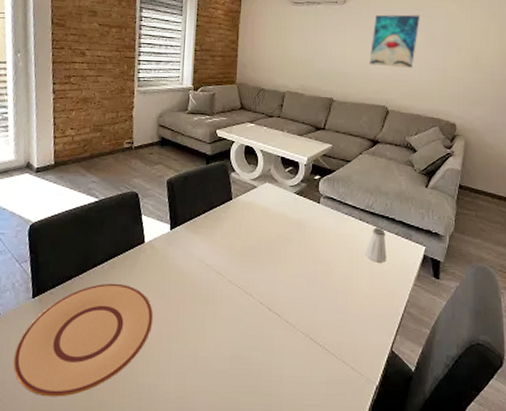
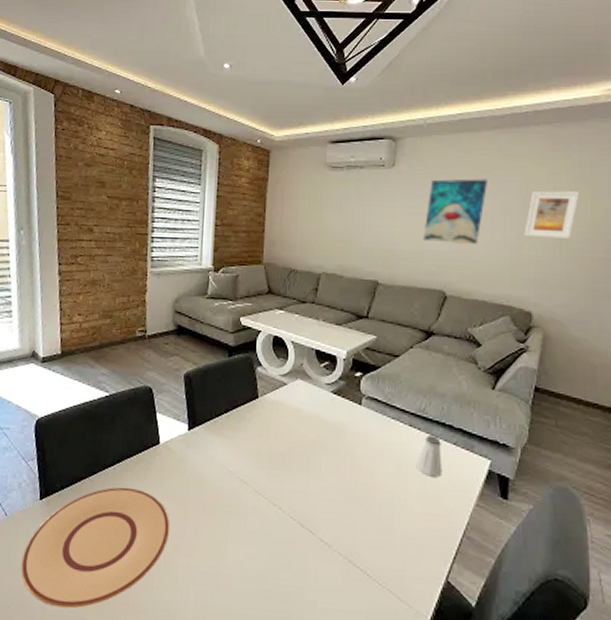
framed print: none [449,25,491,64] -> present [524,190,579,239]

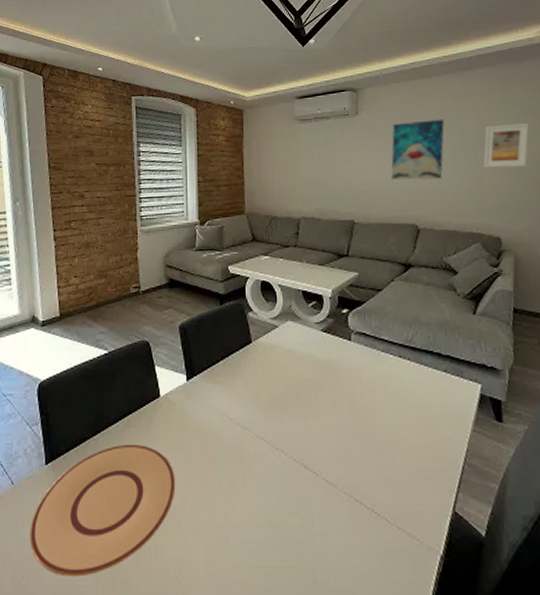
saltshaker: present [416,436,442,477] -> none [409,365,436,406]

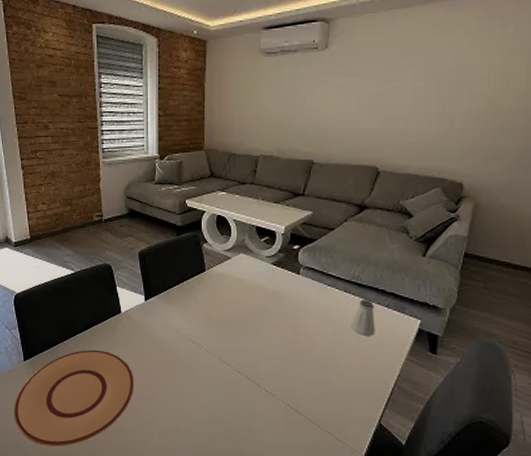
wall art: present [391,119,445,180] -> none [356,55,420,121]
saltshaker: none [409,365,436,406] -> present [350,300,375,336]
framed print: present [483,123,529,168] -> none [457,62,515,110]

